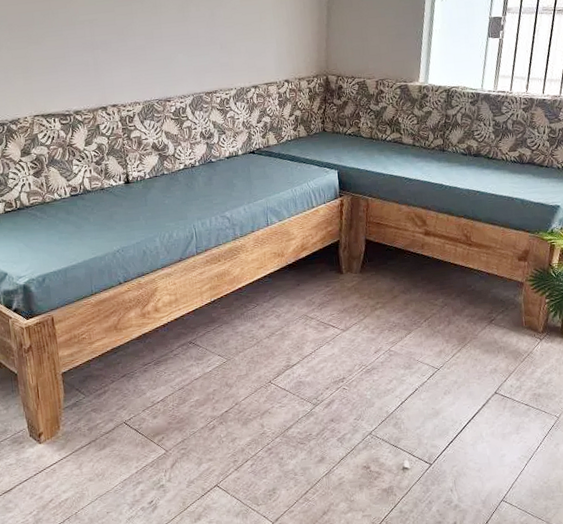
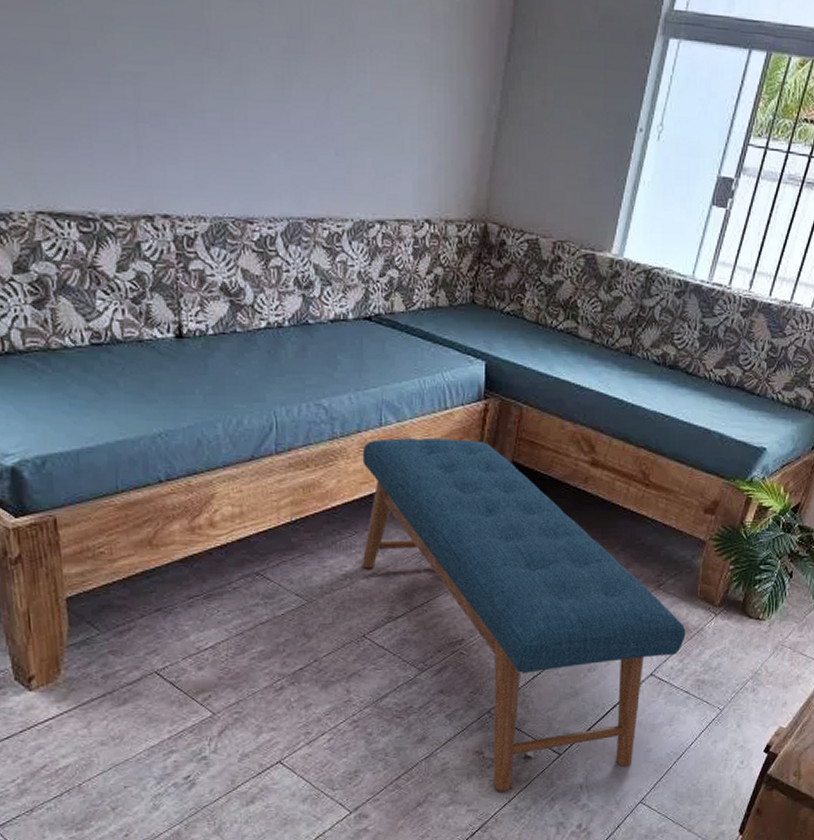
bench: none [256,227,519,498] -> present [362,438,686,791]

